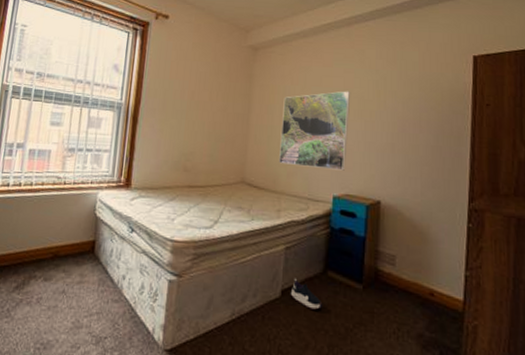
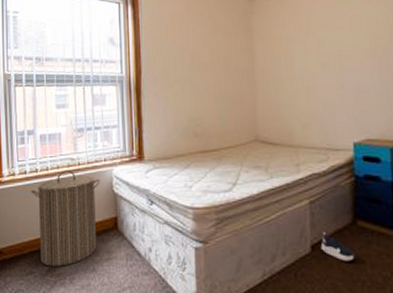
laundry hamper: none [10,187,84,285] -> present [31,170,101,267]
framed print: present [279,91,351,171] -> none [288,29,363,116]

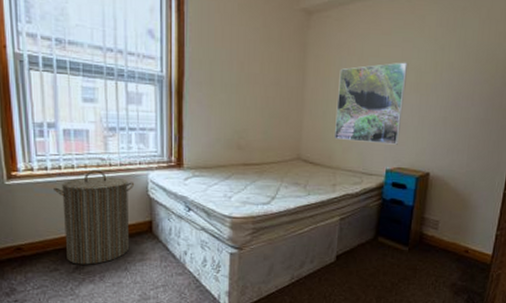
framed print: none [288,29,363,116] -> present [335,62,409,145]
shoe: present [320,231,357,262] -> none [344,244,373,270]

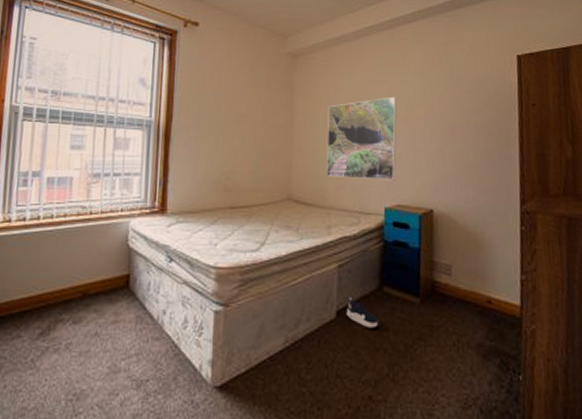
laundry hamper: present [54,170,135,265] -> none [29,219,115,330]
shoe: none [344,244,373,270] -> present [346,297,380,328]

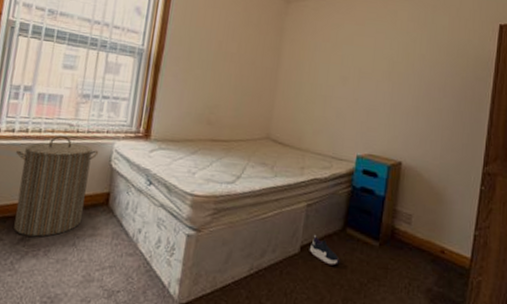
laundry hamper: none [29,219,115,330] -> present [14,135,99,237]
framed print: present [326,96,398,180] -> none [306,51,381,131]

